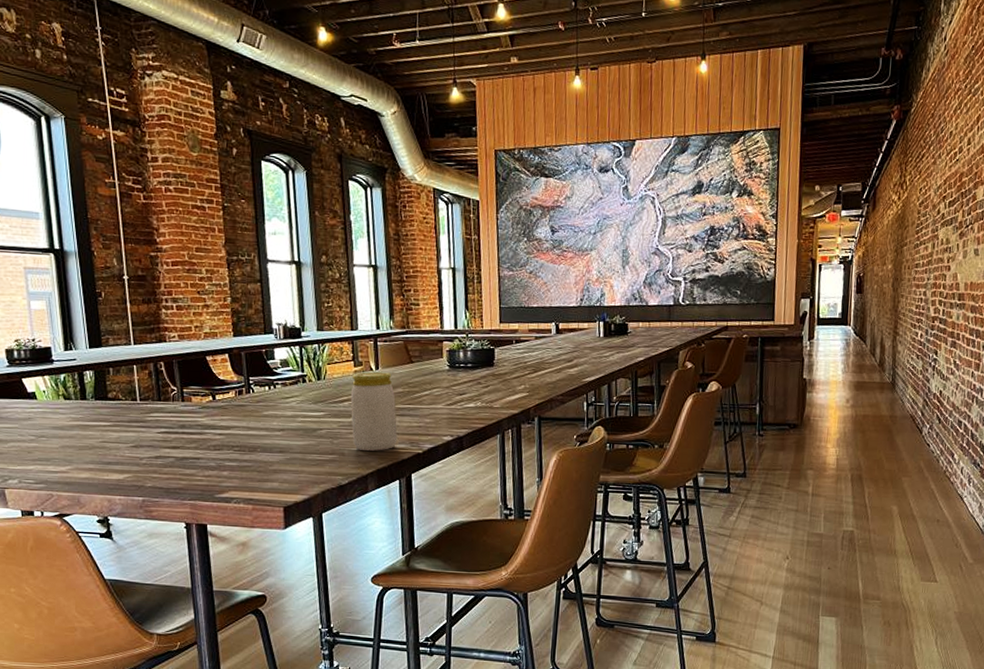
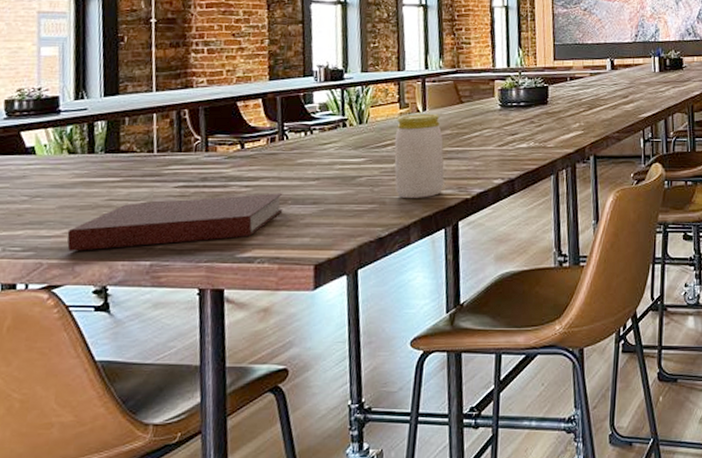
notebook: none [71,441,253,486] -> present [67,193,283,251]

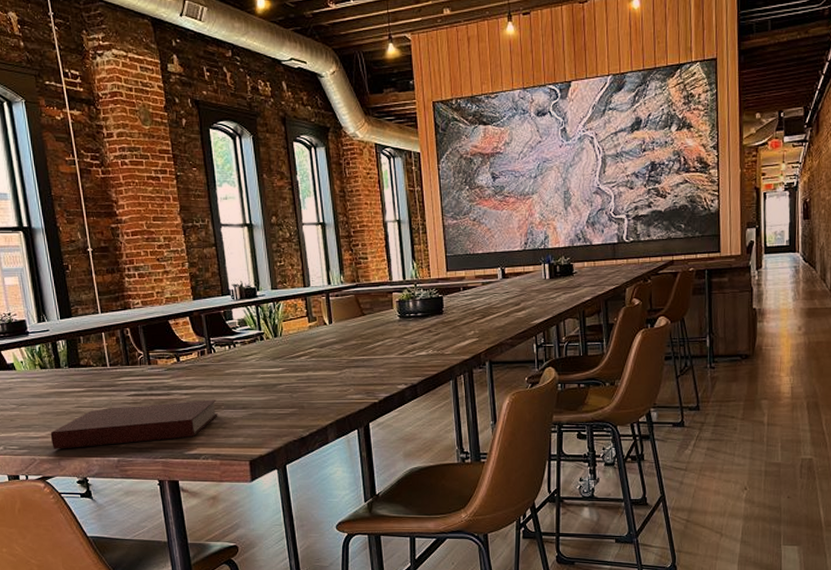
jar: present [394,113,445,198] -> none [306,326,354,402]

